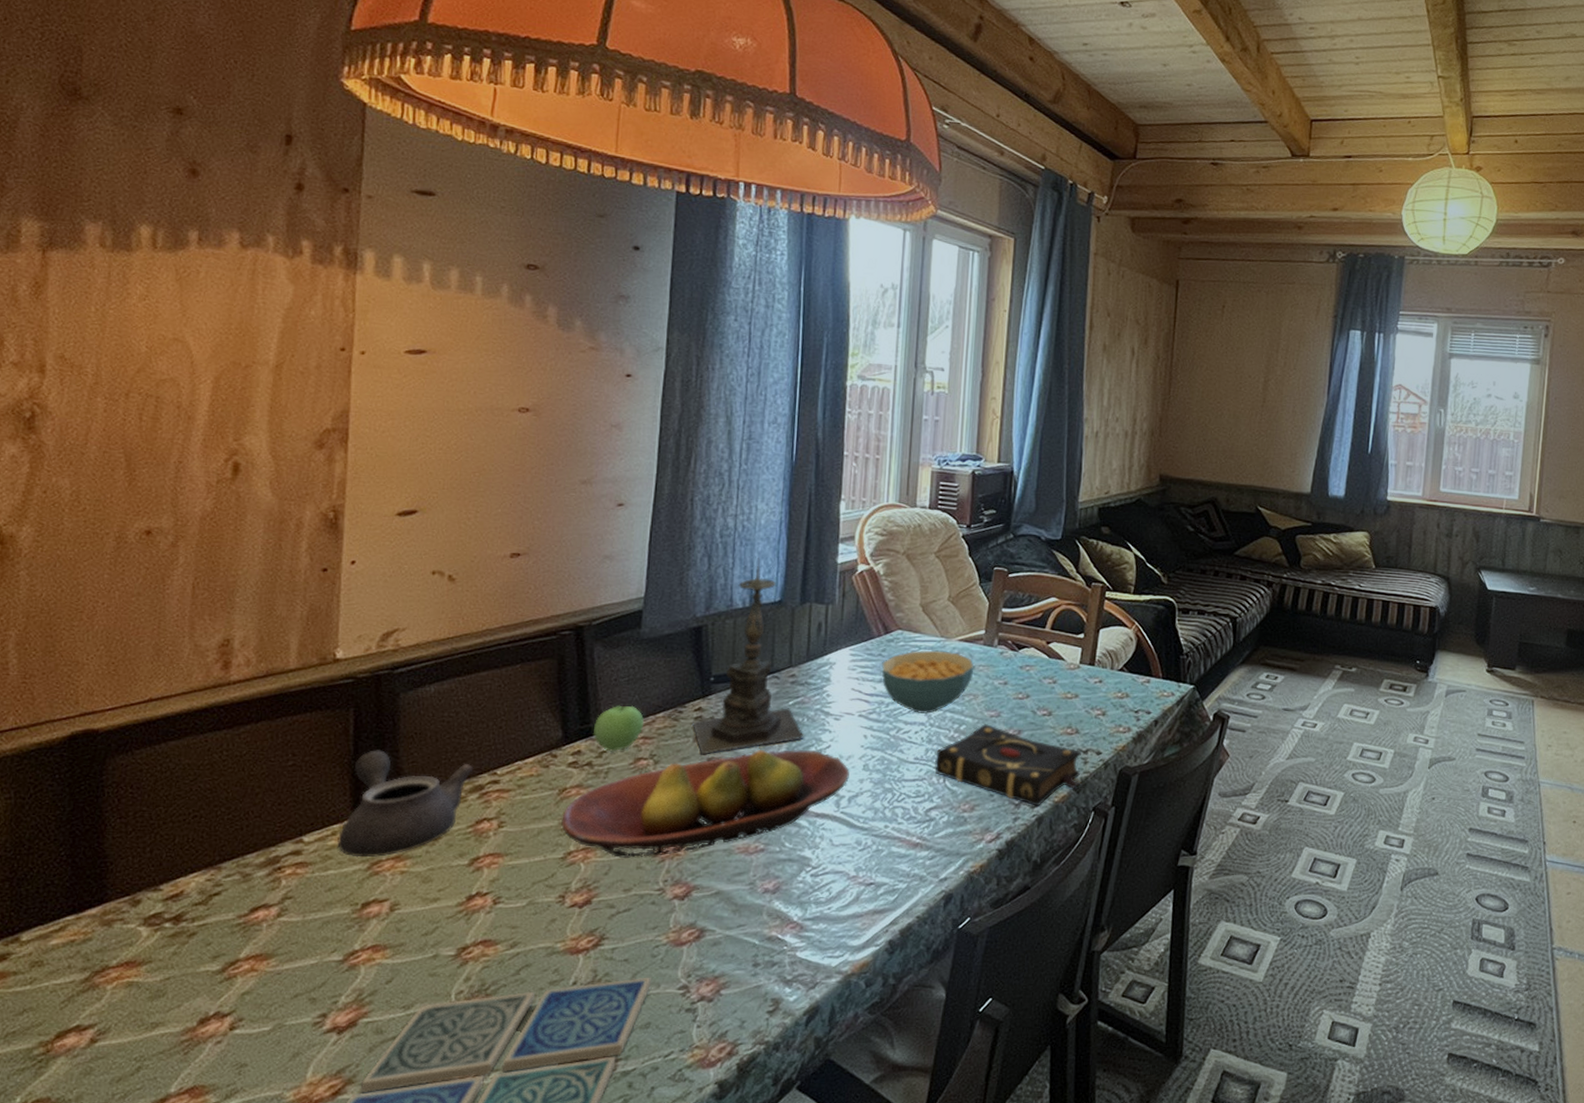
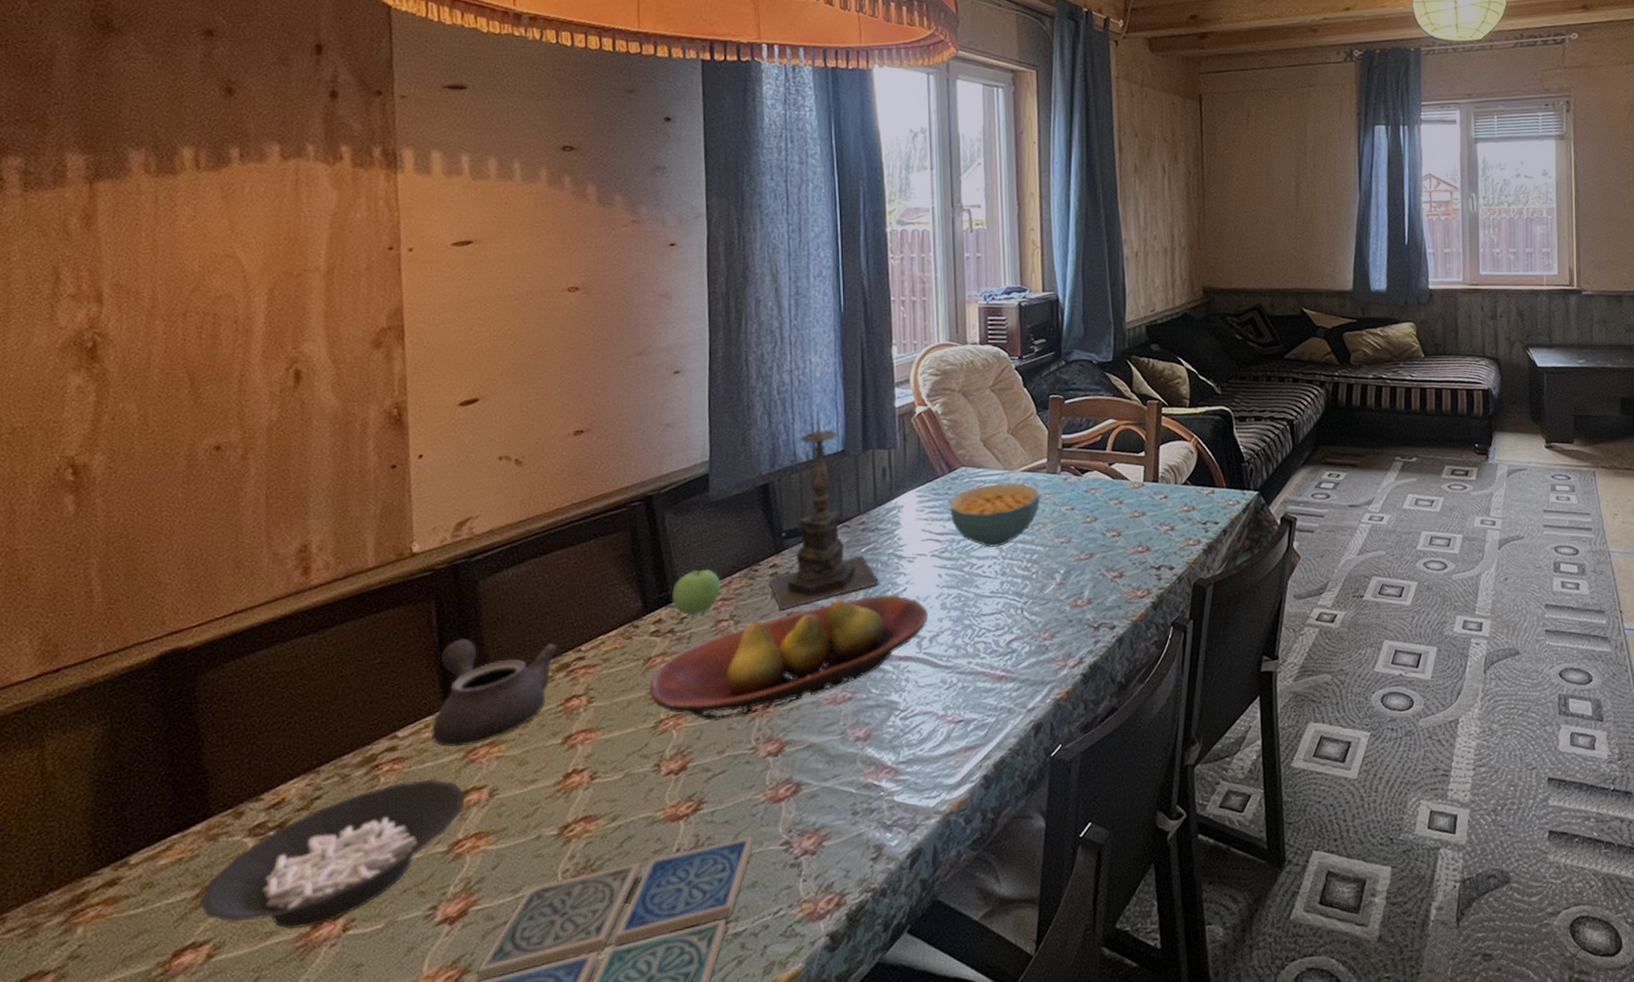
cereal bowl: none [87,886,367,1023] -> present [199,780,466,929]
book: present [935,724,1083,806] -> none [1011,551,1159,627]

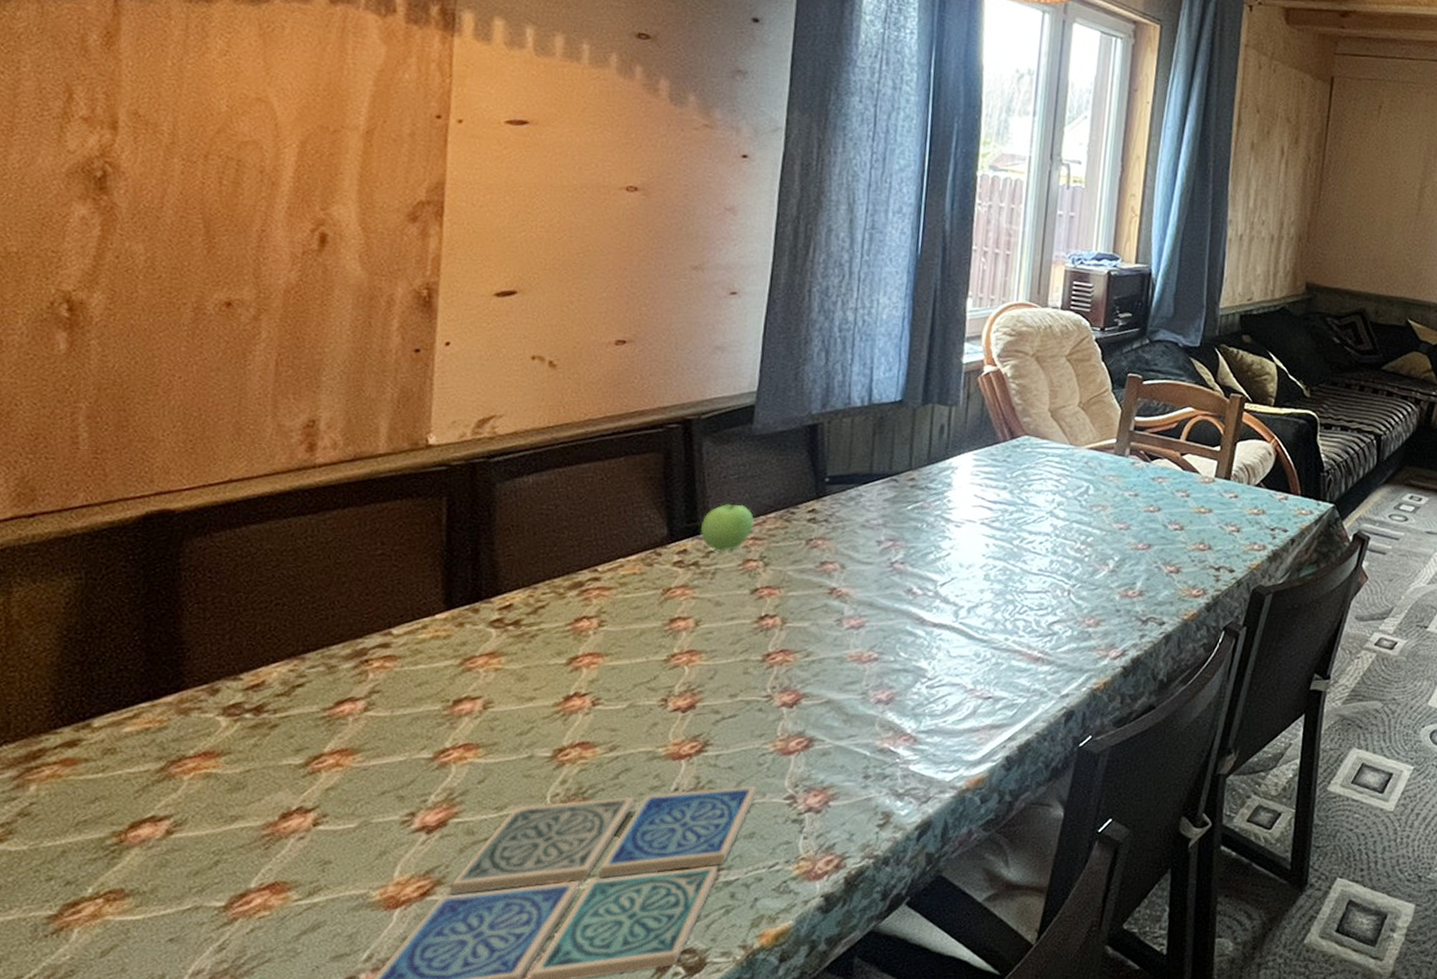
cereal bowl: present [199,780,466,929] -> none [163,681,459,817]
teapot: present [431,638,558,747] -> none [428,541,574,653]
fruit bowl: present [649,594,928,721] -> none [665,555,970,663]
candle holder: present [769,409,880,611] -> none [805,353,923,559]
cereal bowl: present [949,482,1040,547] -> none [1006,457,1104,524]

